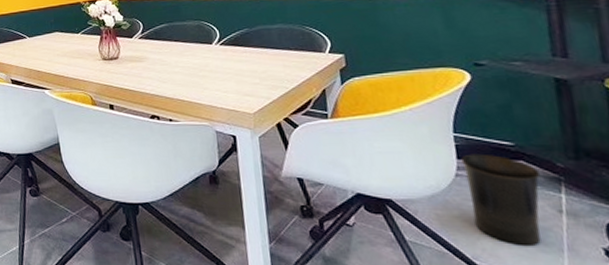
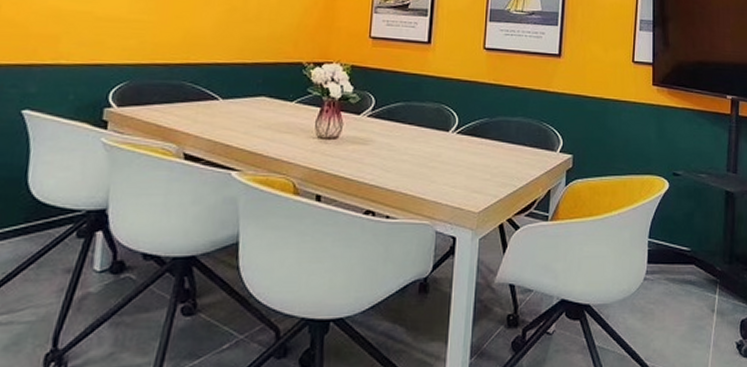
waste bin: present [461,153,541,245] -> none [650,258,705,344]

